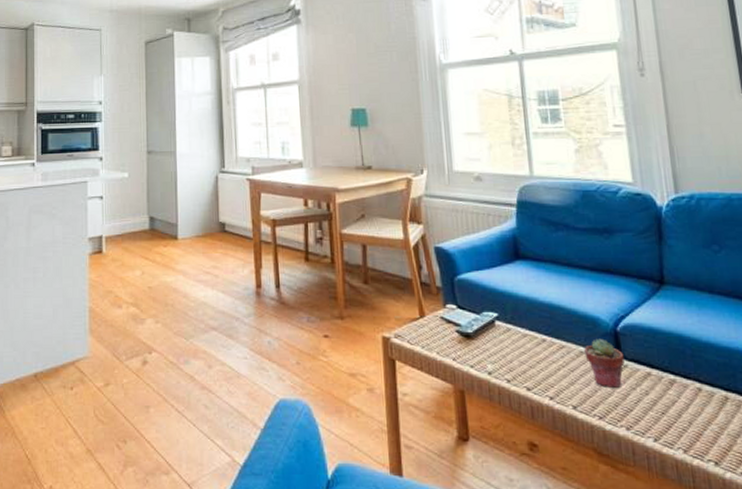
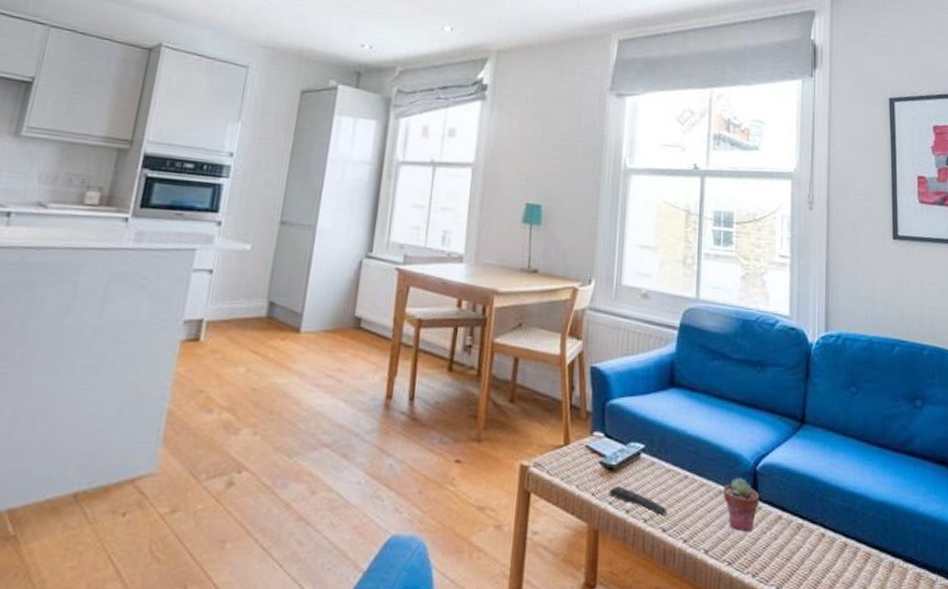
remote control: none [469,350,531,378] -> present [609,485,669,517]

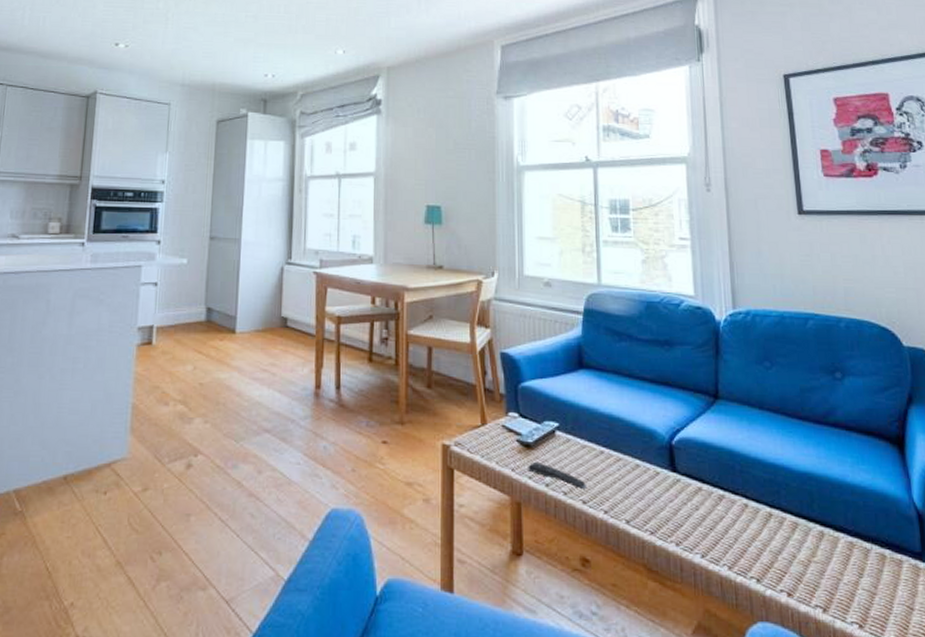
potted succulent: present [723,477,759,531] -> none [640,452,678,502]

